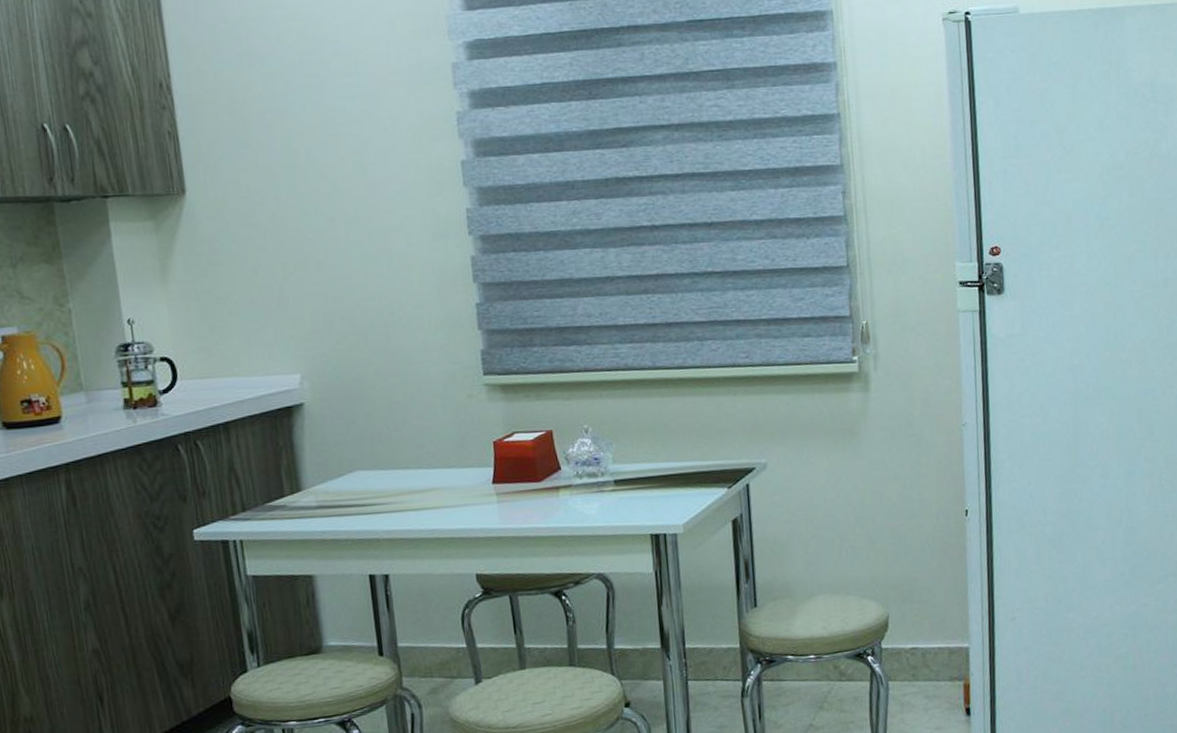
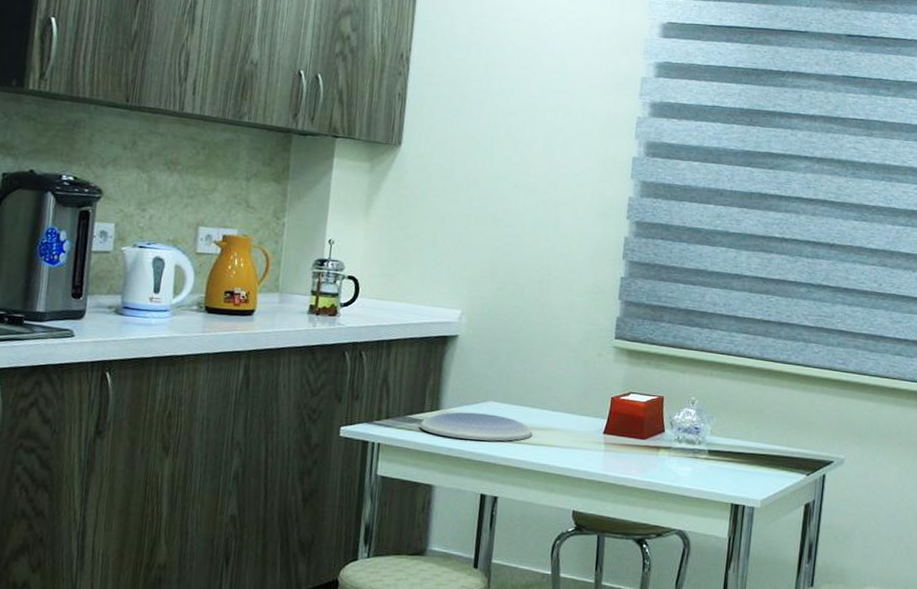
plate: none [282,484,413,519] -> present [419,412,532,442]

